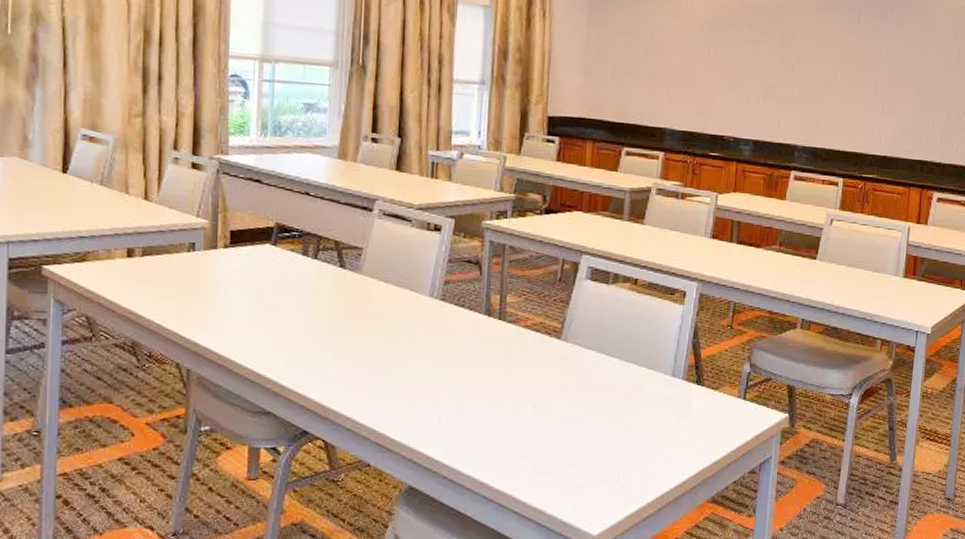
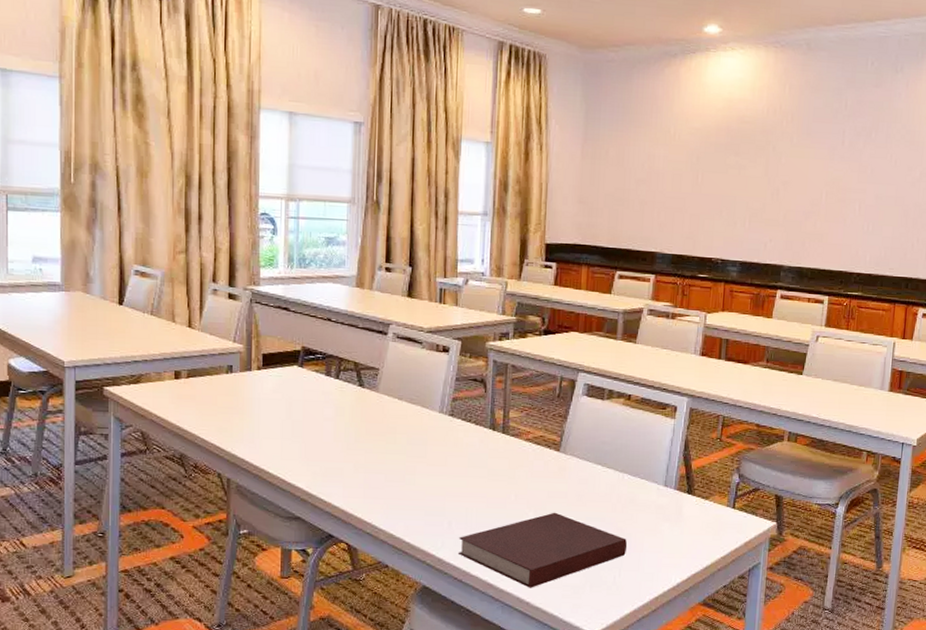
notebook: none [447,404,633,487] -> present [457,512,628,588]

